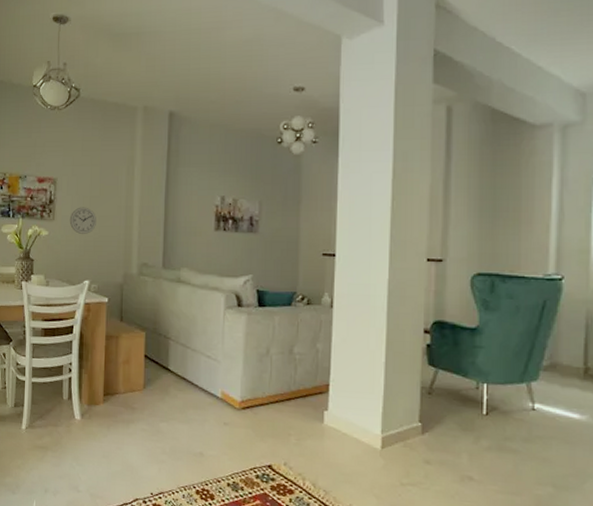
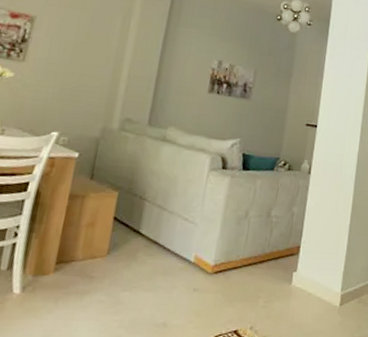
wall clock: present [69,207,96,234] -> none [44,51,79,81]

